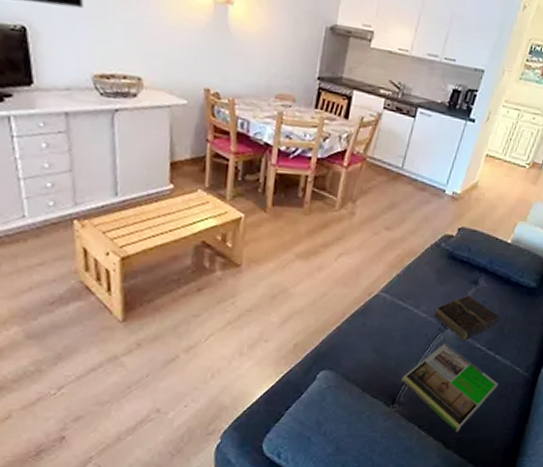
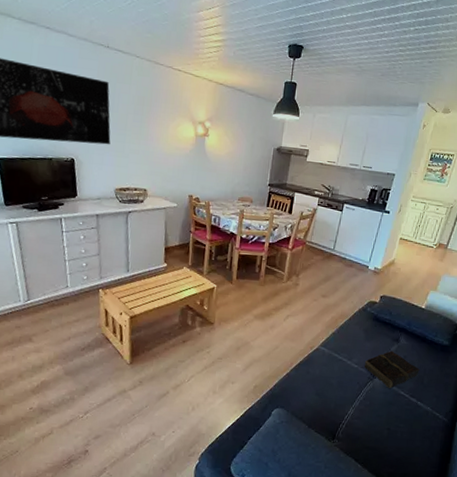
magazine: present [401,342,499,432] -> none [340,389,422,467]

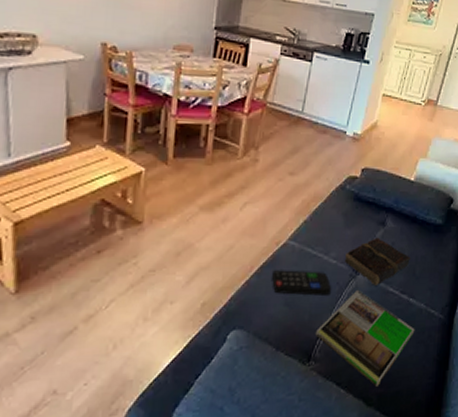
remote control: none [306,368,353,391] -> present [272,270,332,296]
magazine: none [340,389,422,467] -> present [316,289,415,386]

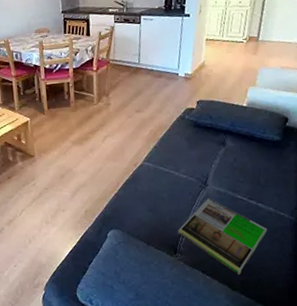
remote control: present [272,270,332,296] -> none [135,184,186,203]
book: present [345,237,410,285] -> none [193,155,254,194]

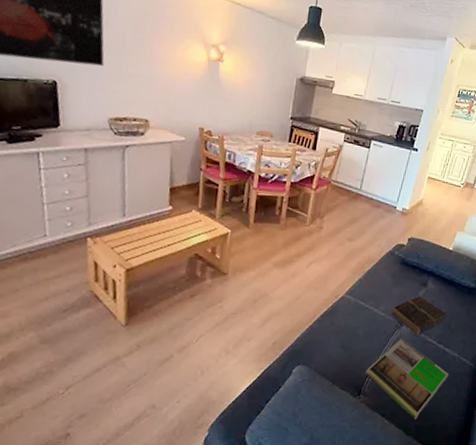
book: none [193,155,254,194] -> present [392,296,447,336]

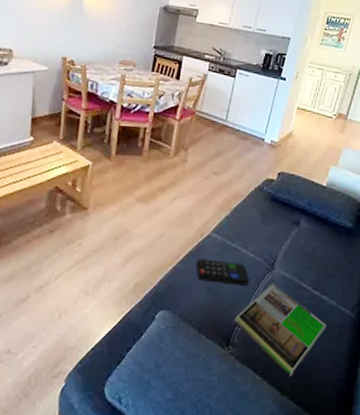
remote control: none [331,318,380,341] -> present [196,259,250,286]
book: present [392,296,447,336] -> none [262,236,322,280]

